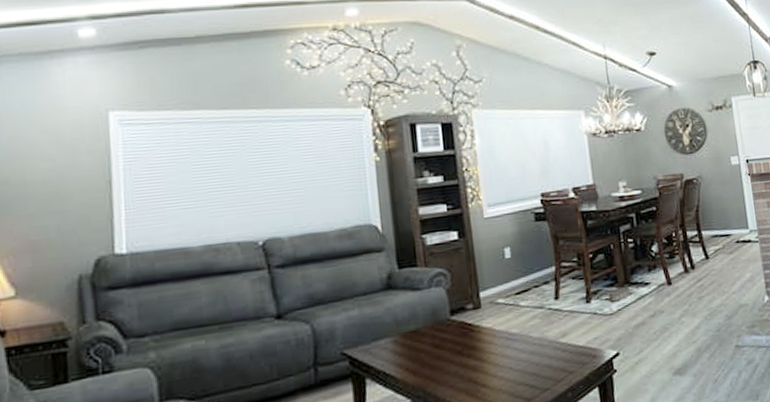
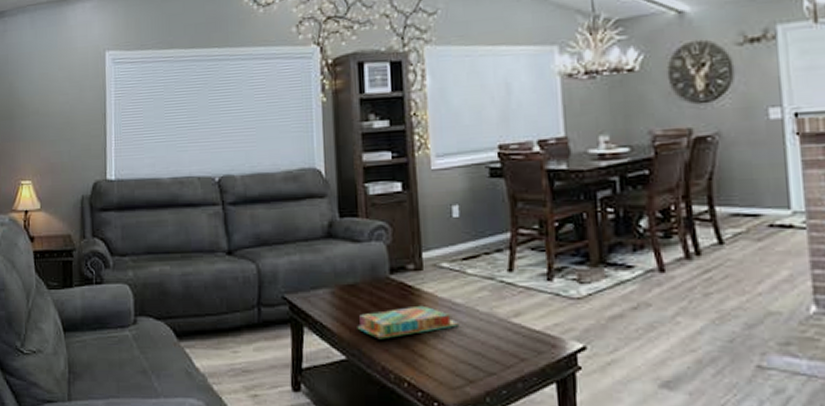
board game: none [421,339,516,378] -> present [357,305,460,339]

